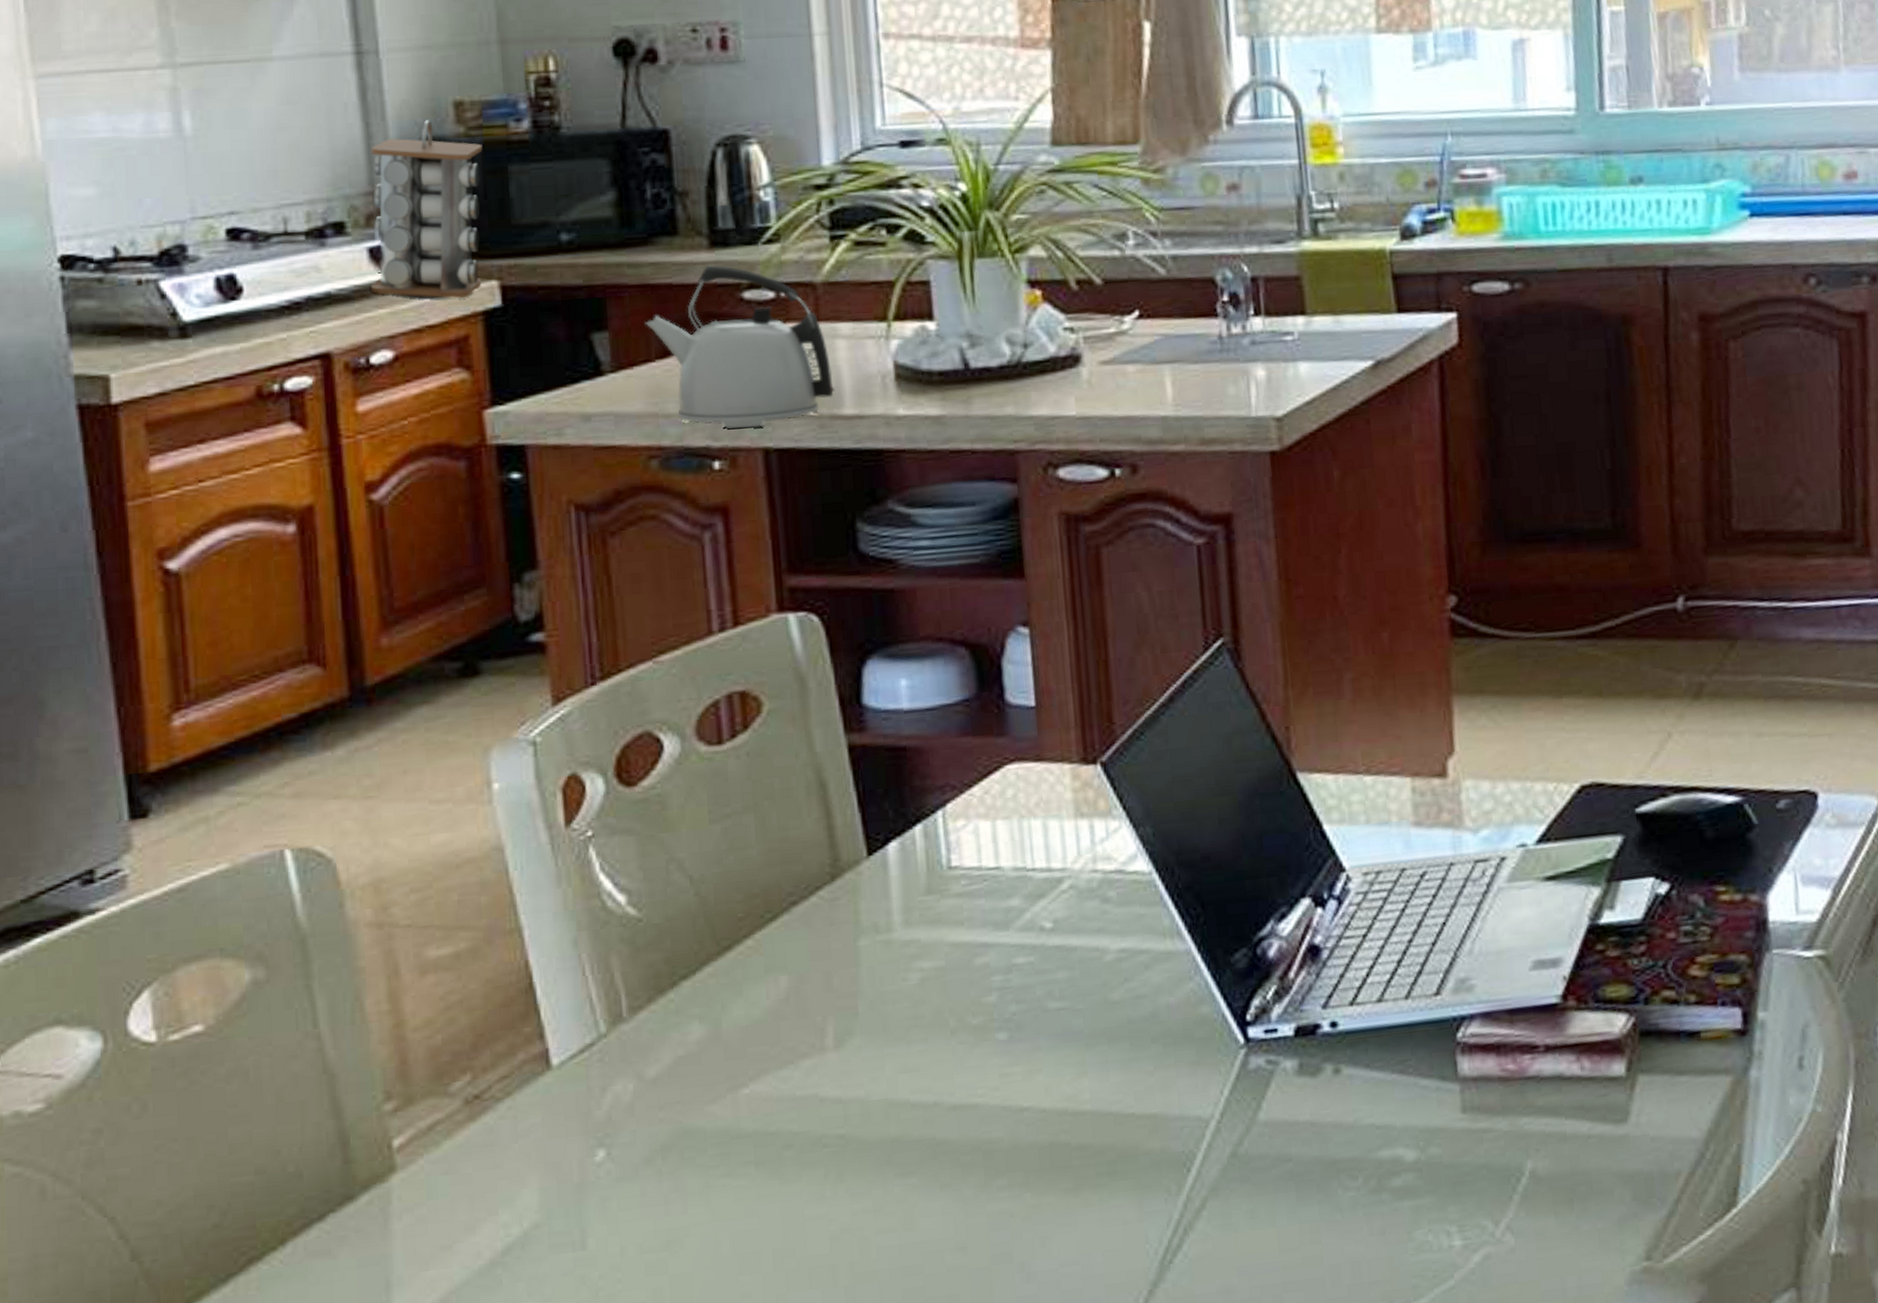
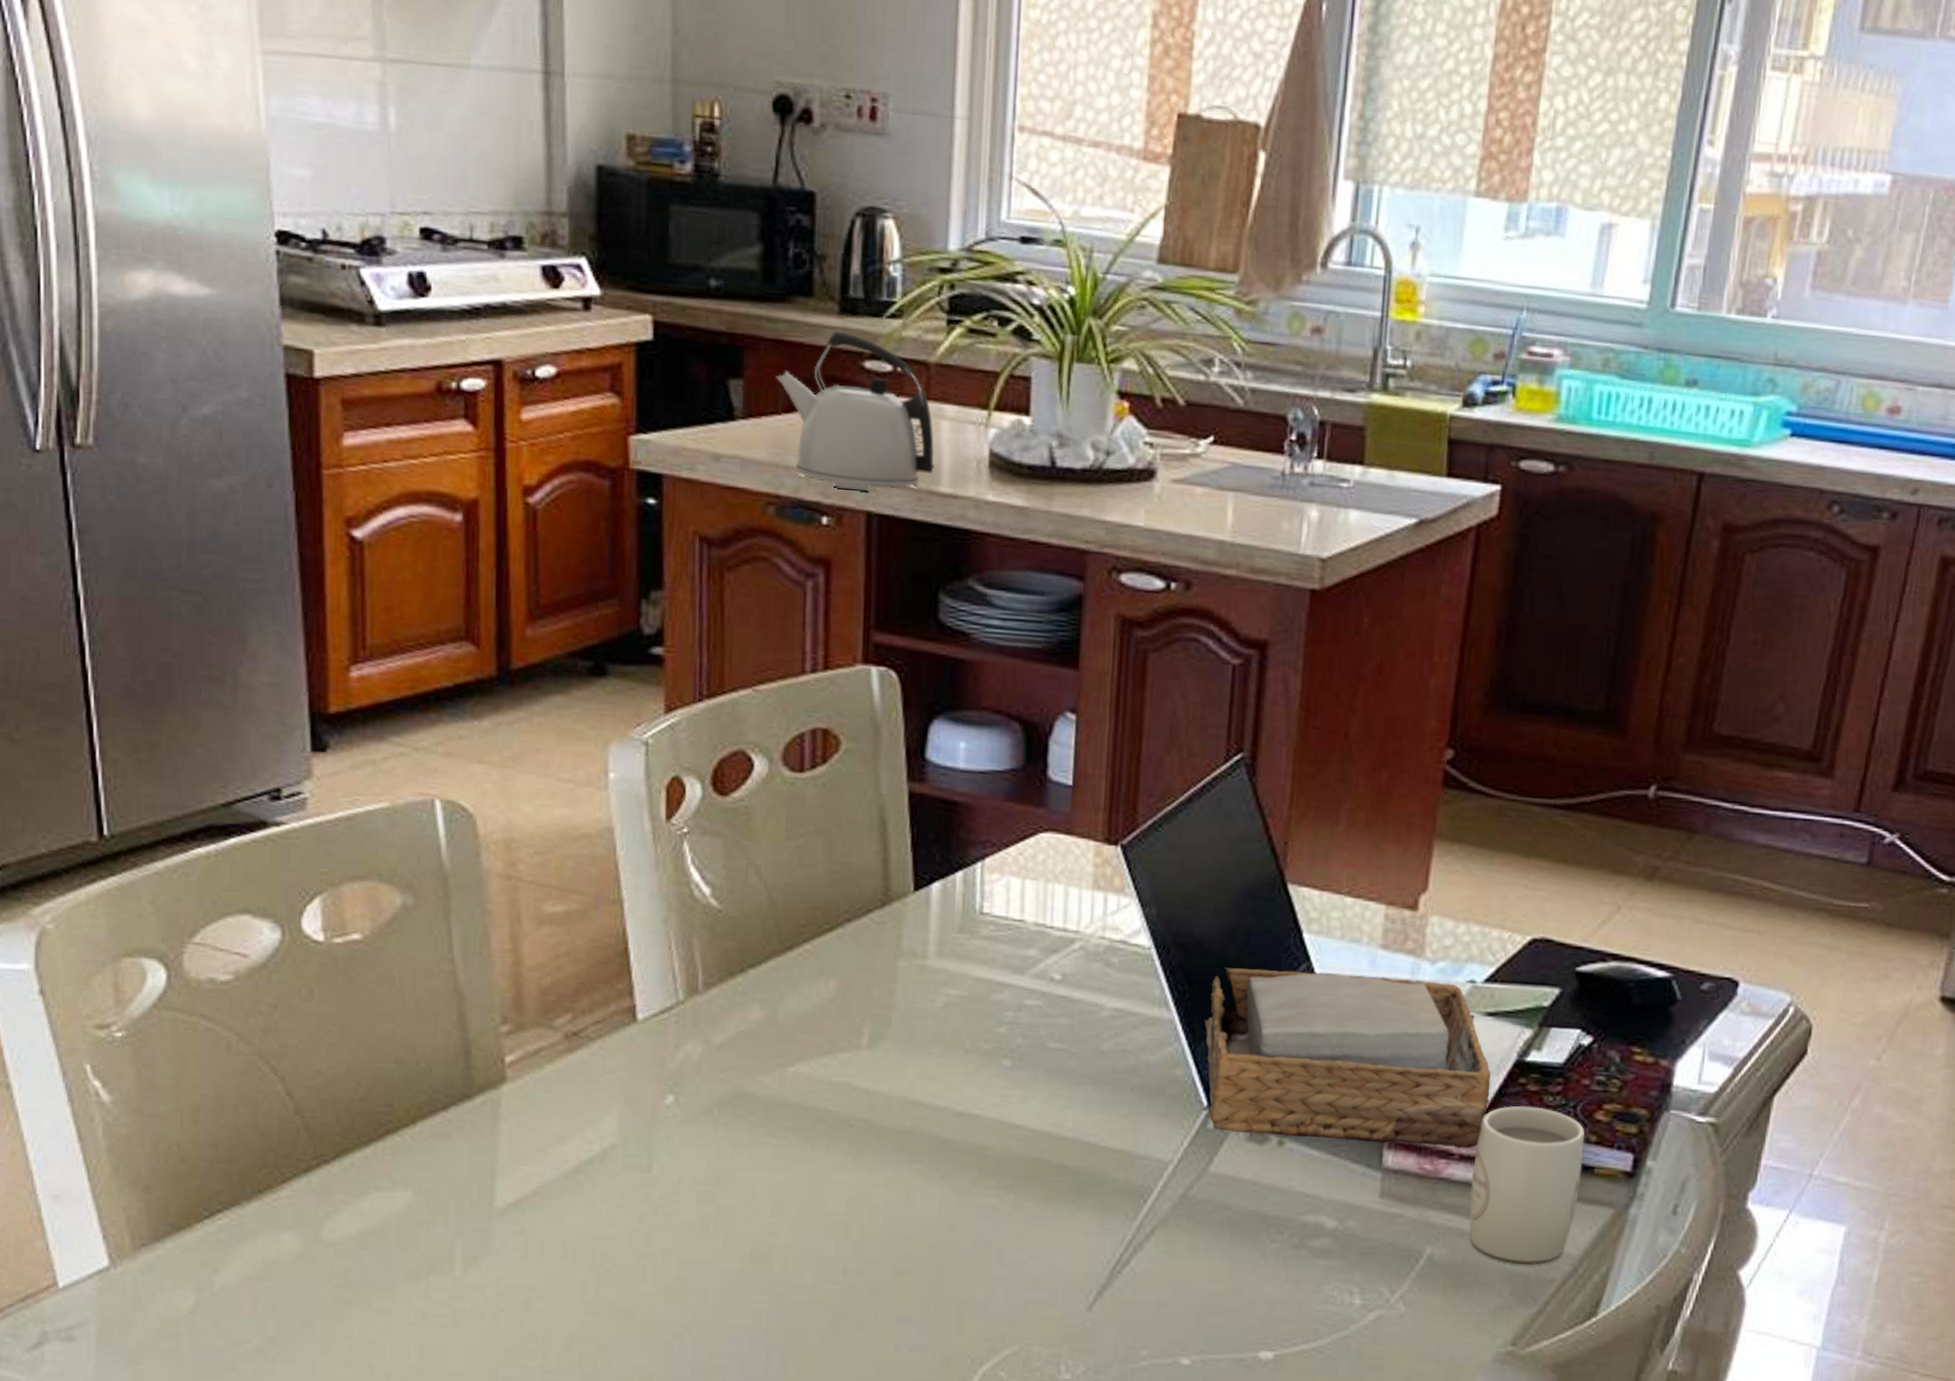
spice rack: present [370,120,483,299] -> none [540,149,649,327]
napkin holder: none [1227,852,1566,1069] -> present [1205,967,1491,1149]
mug: none [1561,973,1690,1163] -> present [1469,1105,1585,1265]

